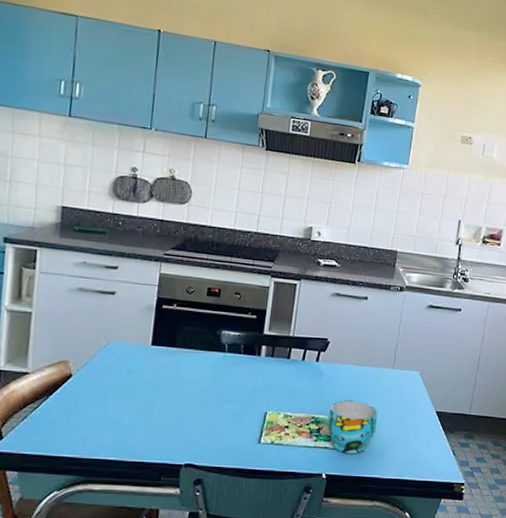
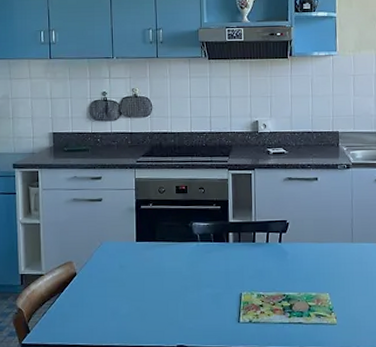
cup: present [327,400,378,454] -> none [297,276,345,328]

